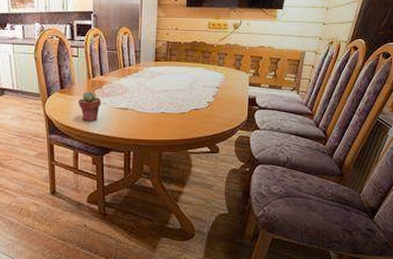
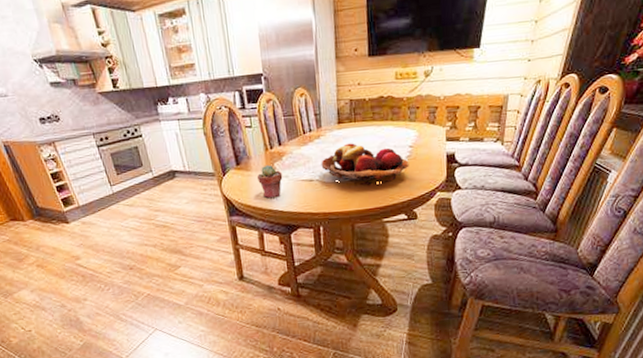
fruit basket: none [137,79,215,118] -> present [321,143,409,185]

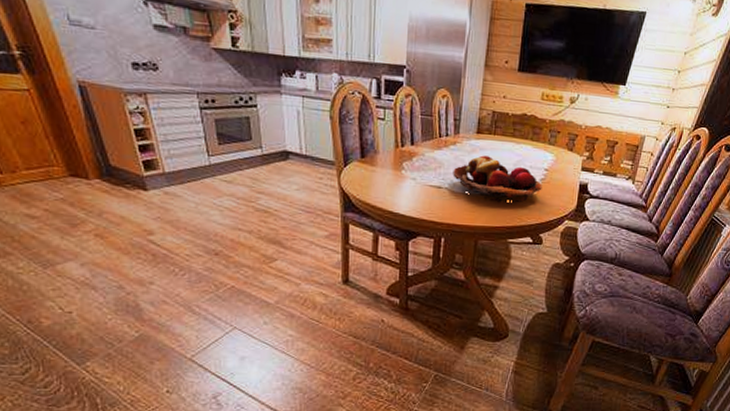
potted succulent: present [258,164,283,199] -> none [382,162,410,200]

